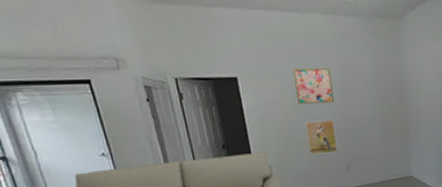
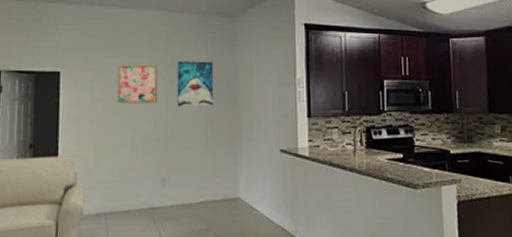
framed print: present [305,119,338,155] -> none [121,122,155,162]
wall art: none [348,62,385,104] -> present [177,61,214,106]

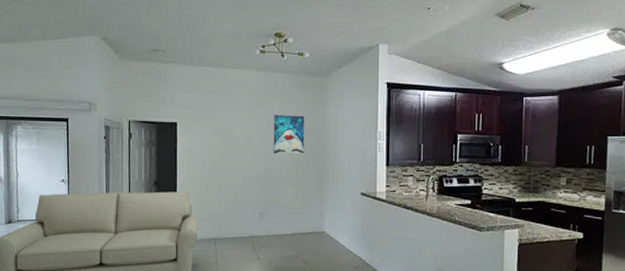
wall art: present [118,64,158,104] -> none [224,117,258,151]

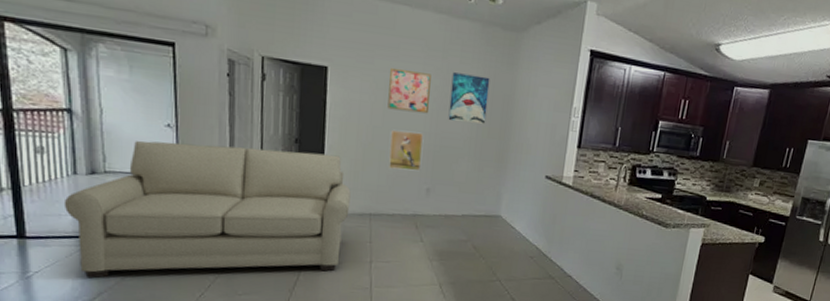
wall art: none [224,117,258,151] -> present [387,67,431,114]
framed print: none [227,166,255,199] -> present [389,129,423,172]

